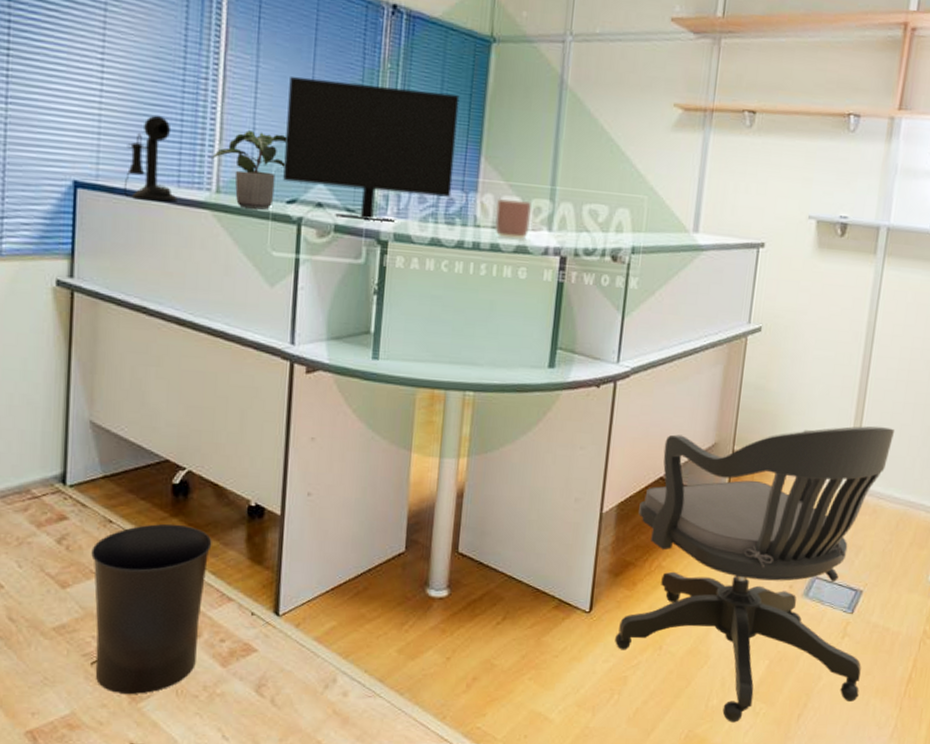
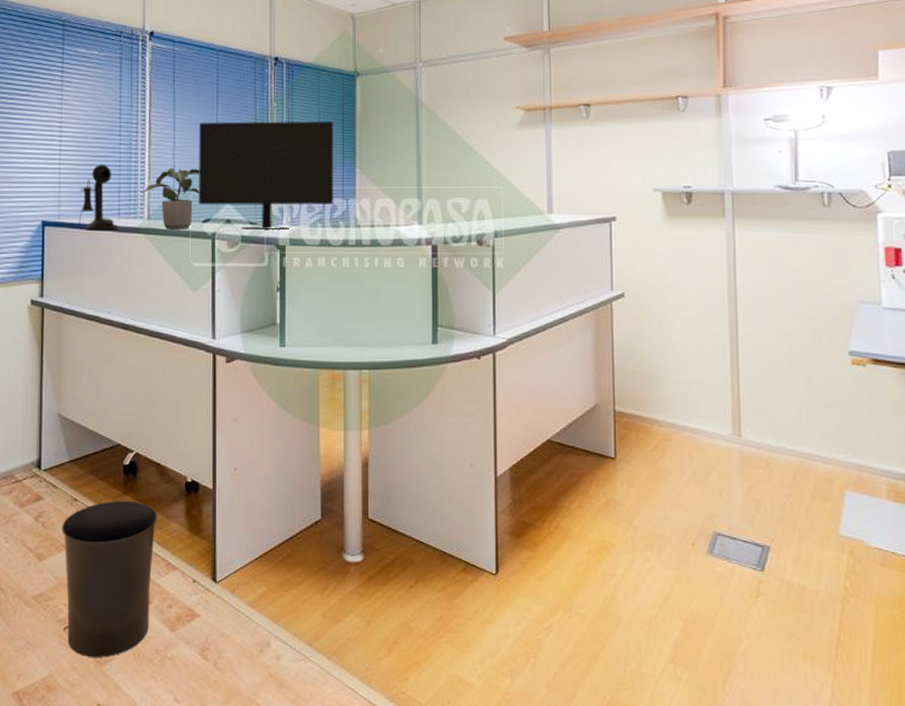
mug: present [494,198,531,239] -> none [372,201,402,233]
chair: present [615,425,895,723] -> none [524,379,785,689]

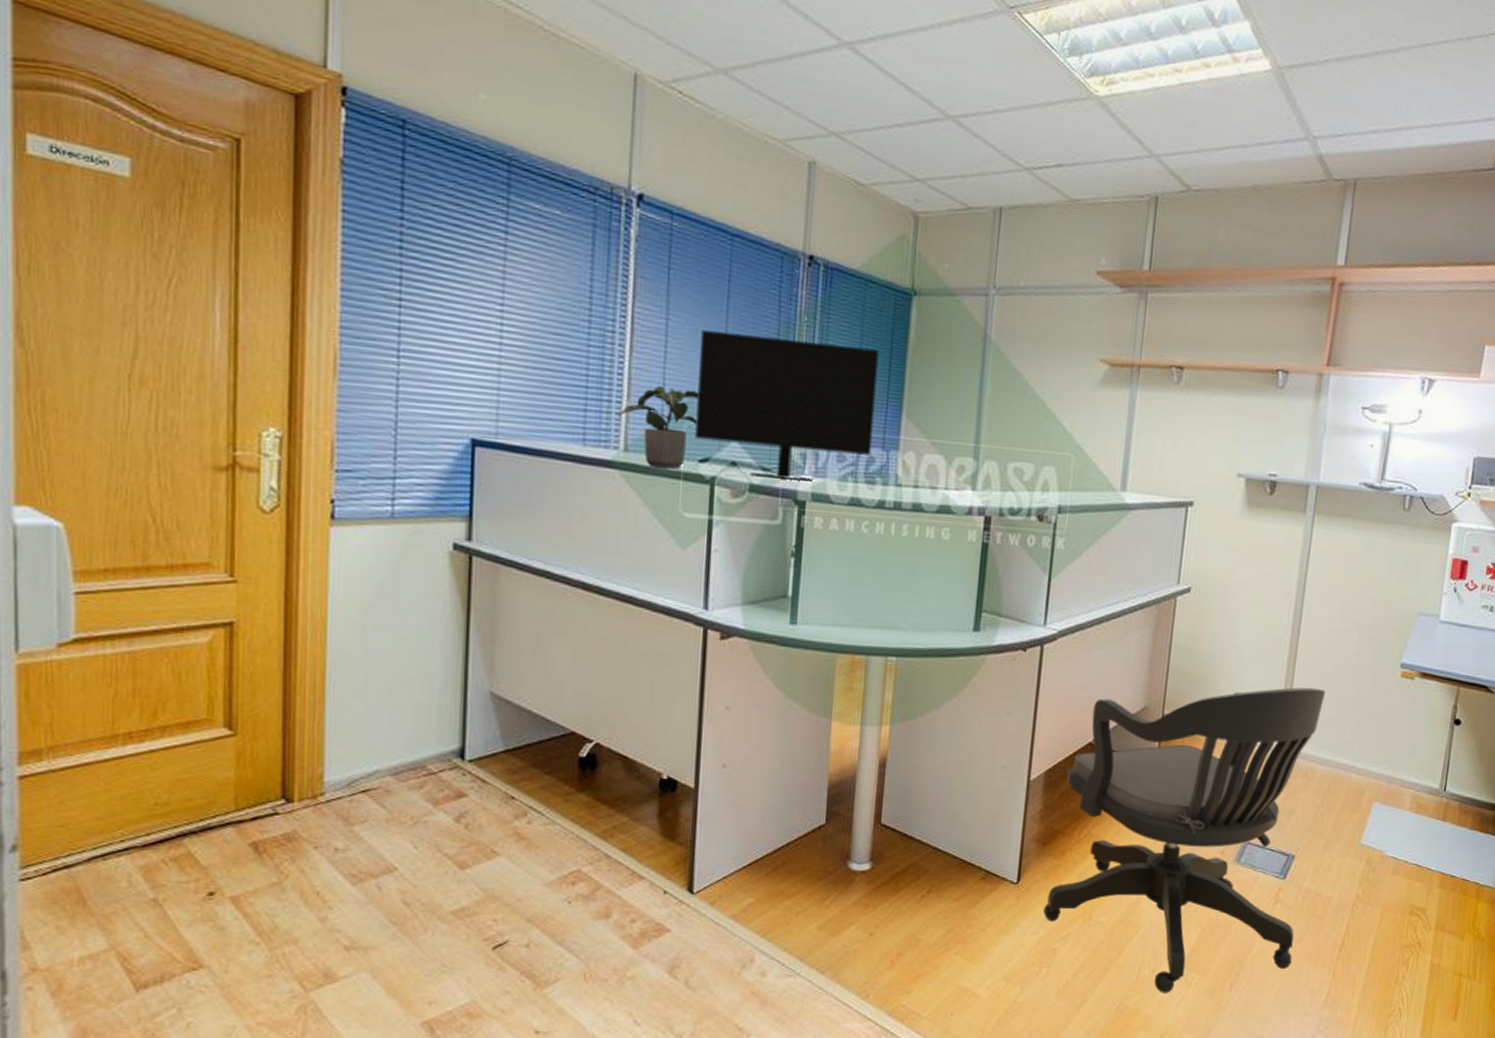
waste bin: present [62,500,158,658] -> none [492,799,622,979]
telephone: present [78,164,119,232] -> none [525,369,583,462]
chair: none [524,379,785,689] -> present [1043,687,1326,993]

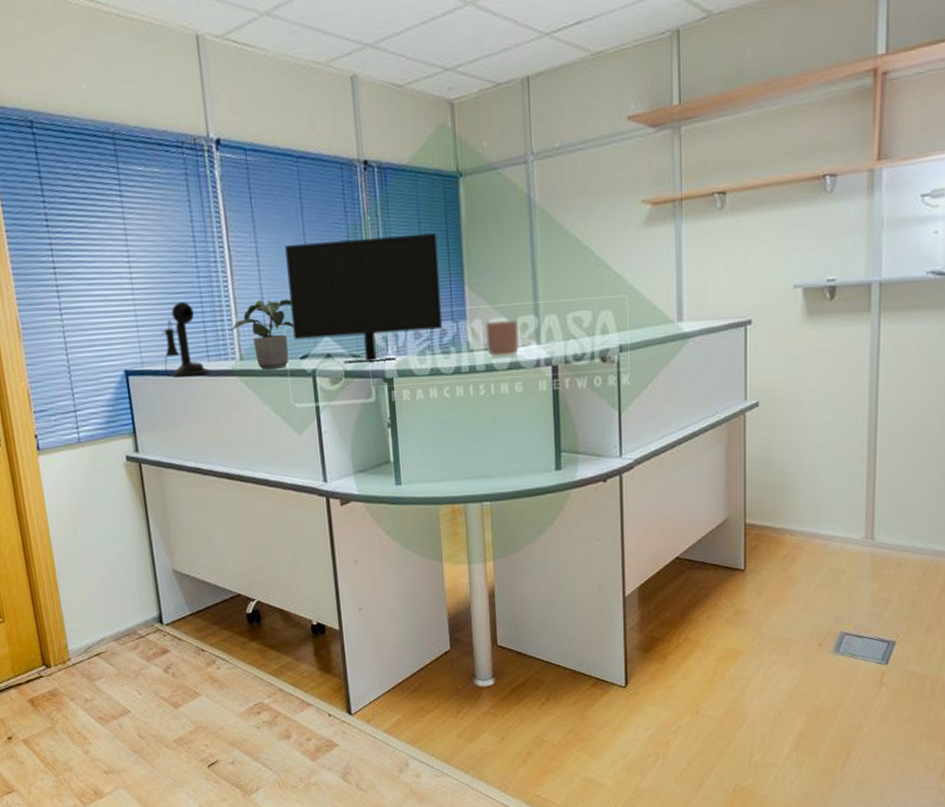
telephone: none [525,369,583,462] -> present [161,301,210,378]
mug: none [916,456,955,498] -> present [485,320,519,357]
chair: present [1043,687,1326,993] -> none [653,480,912,775]

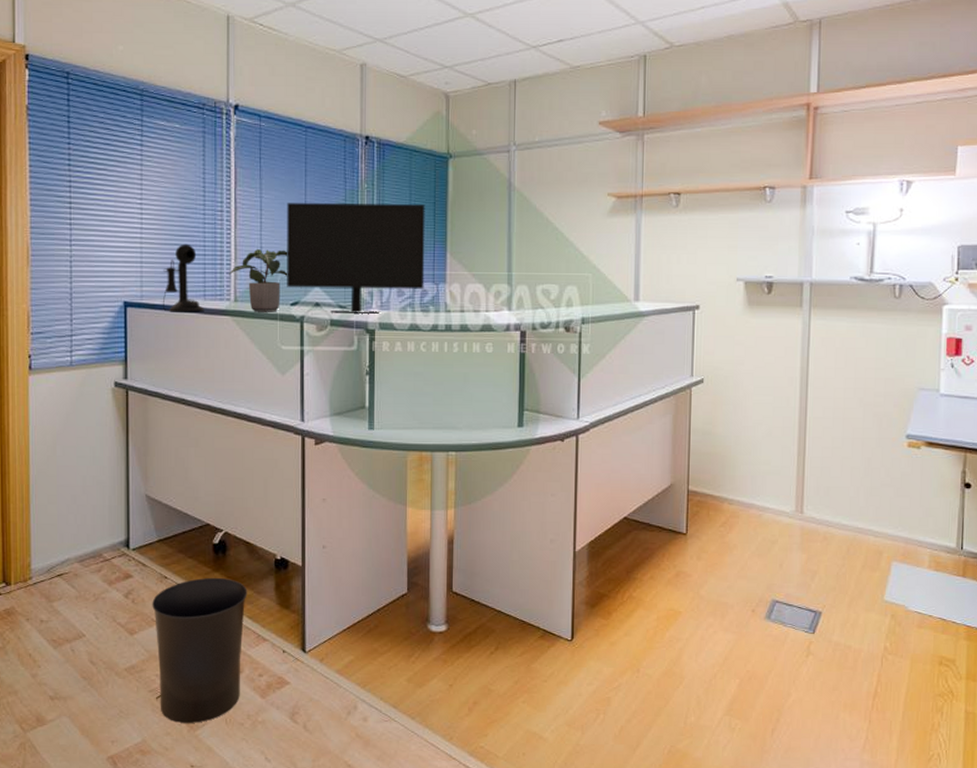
waste bin: none [192,646,290,789] -> present [152,577,247,723]
mug: present [485,320,519,357] -> none [462,286,492,319]

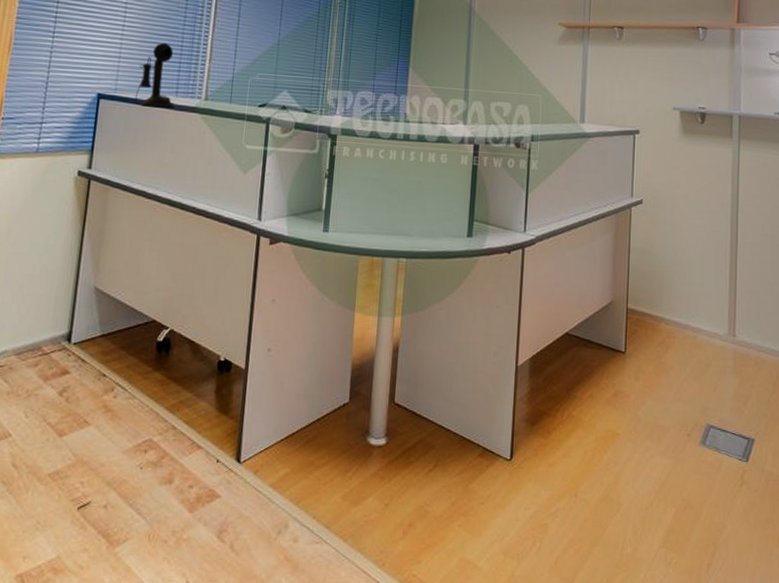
waste bin: present [152,577,247,723] -> none [80,377,187,539]
potted plant: present [228,248,302,312] -> none [201,51,271,113]
monitor: present [287,203,425,314] -> none [256,12,392,120]

